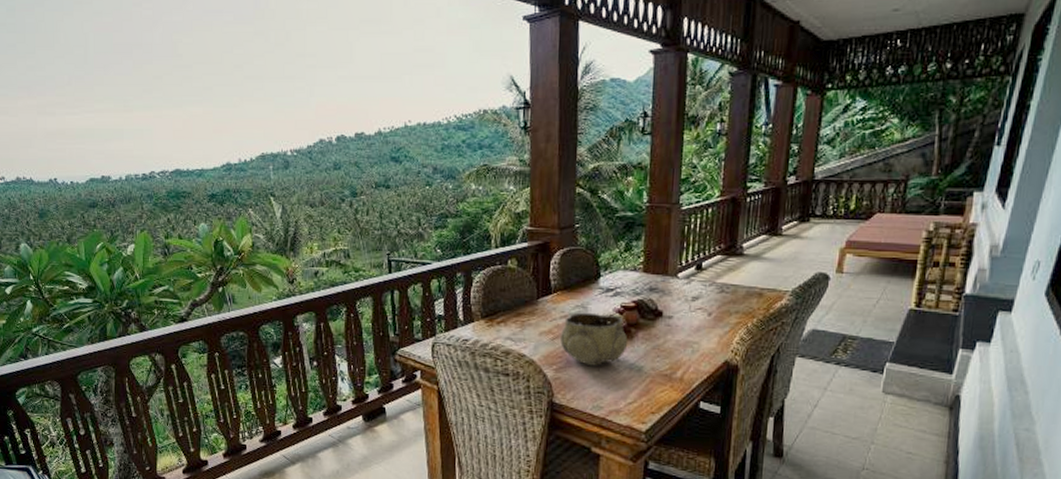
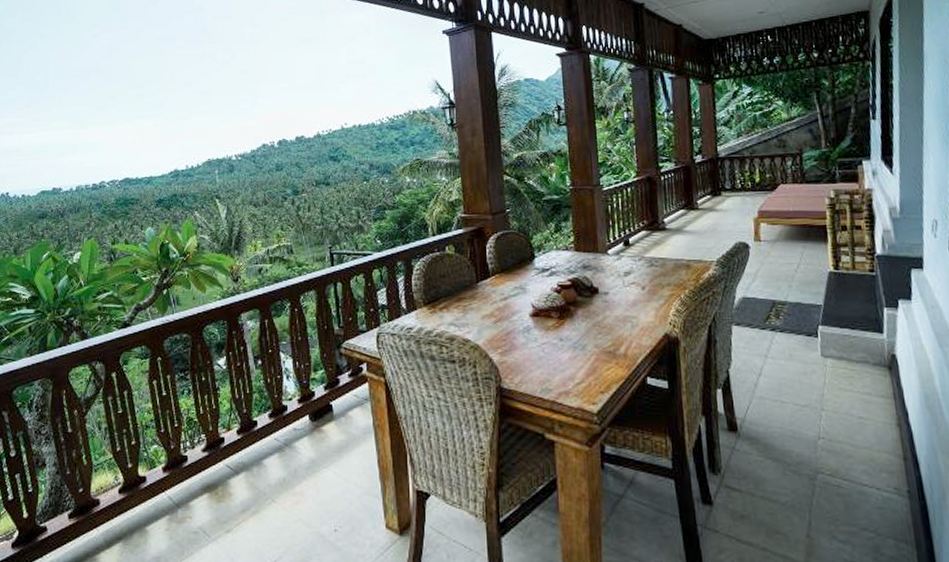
decorative bowl: present [559,312,628,366] -> none [502,293,569,347]

